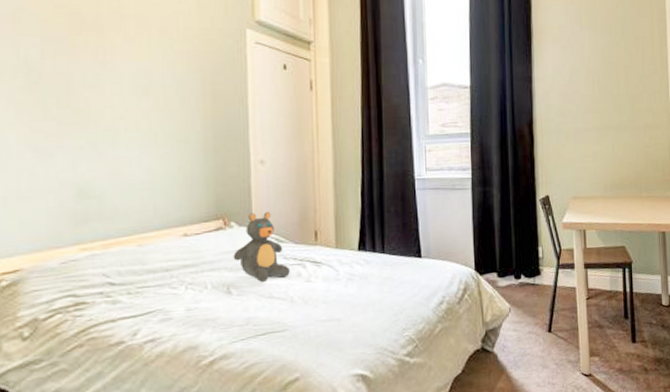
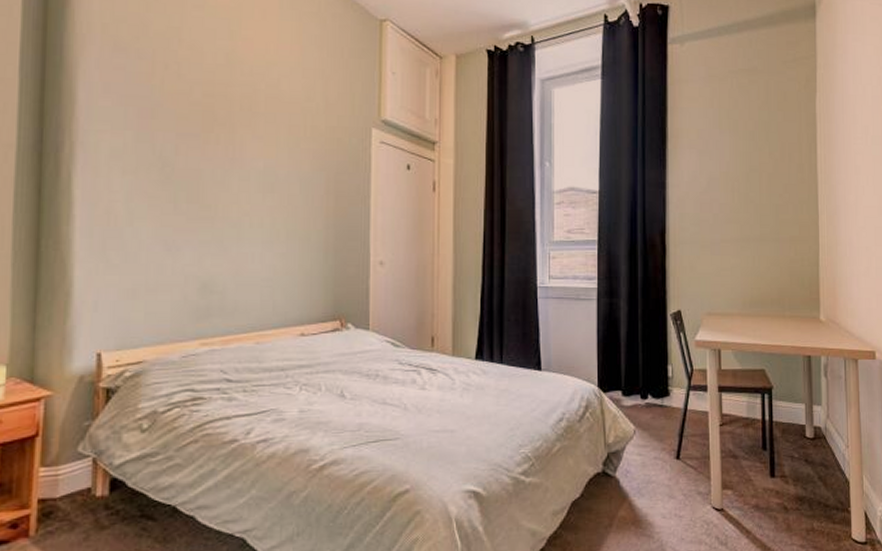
stuffed animal: present [233,211,290,283] -> none [348,314,405,388]

